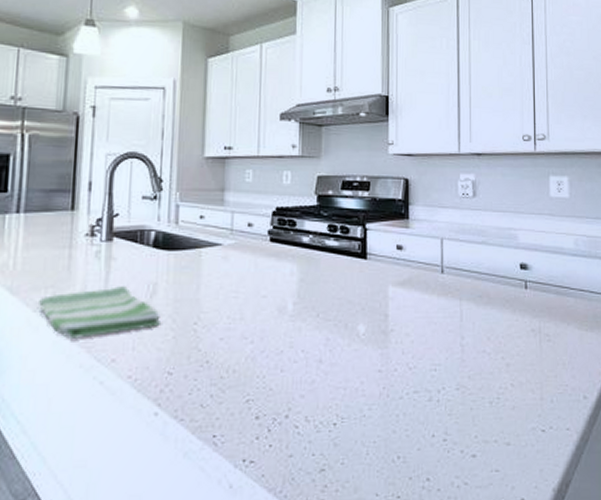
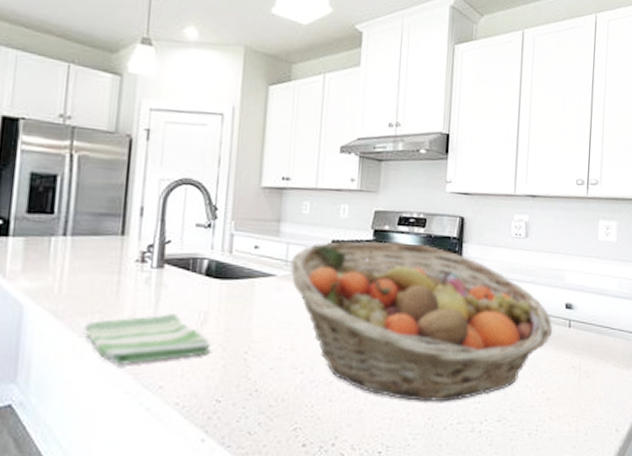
fruit basket: none [236,206,507,370] -> present [290,240,552,401]

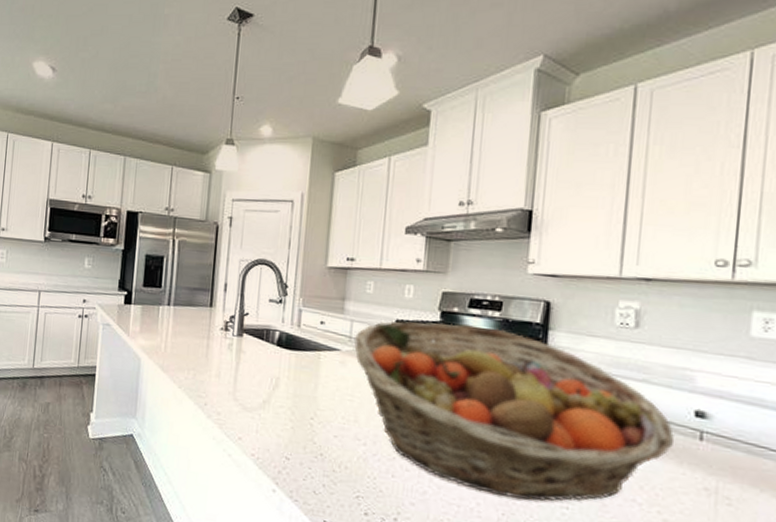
dish towel: present [85,314,211,366] -> none [183,376,281,417]

